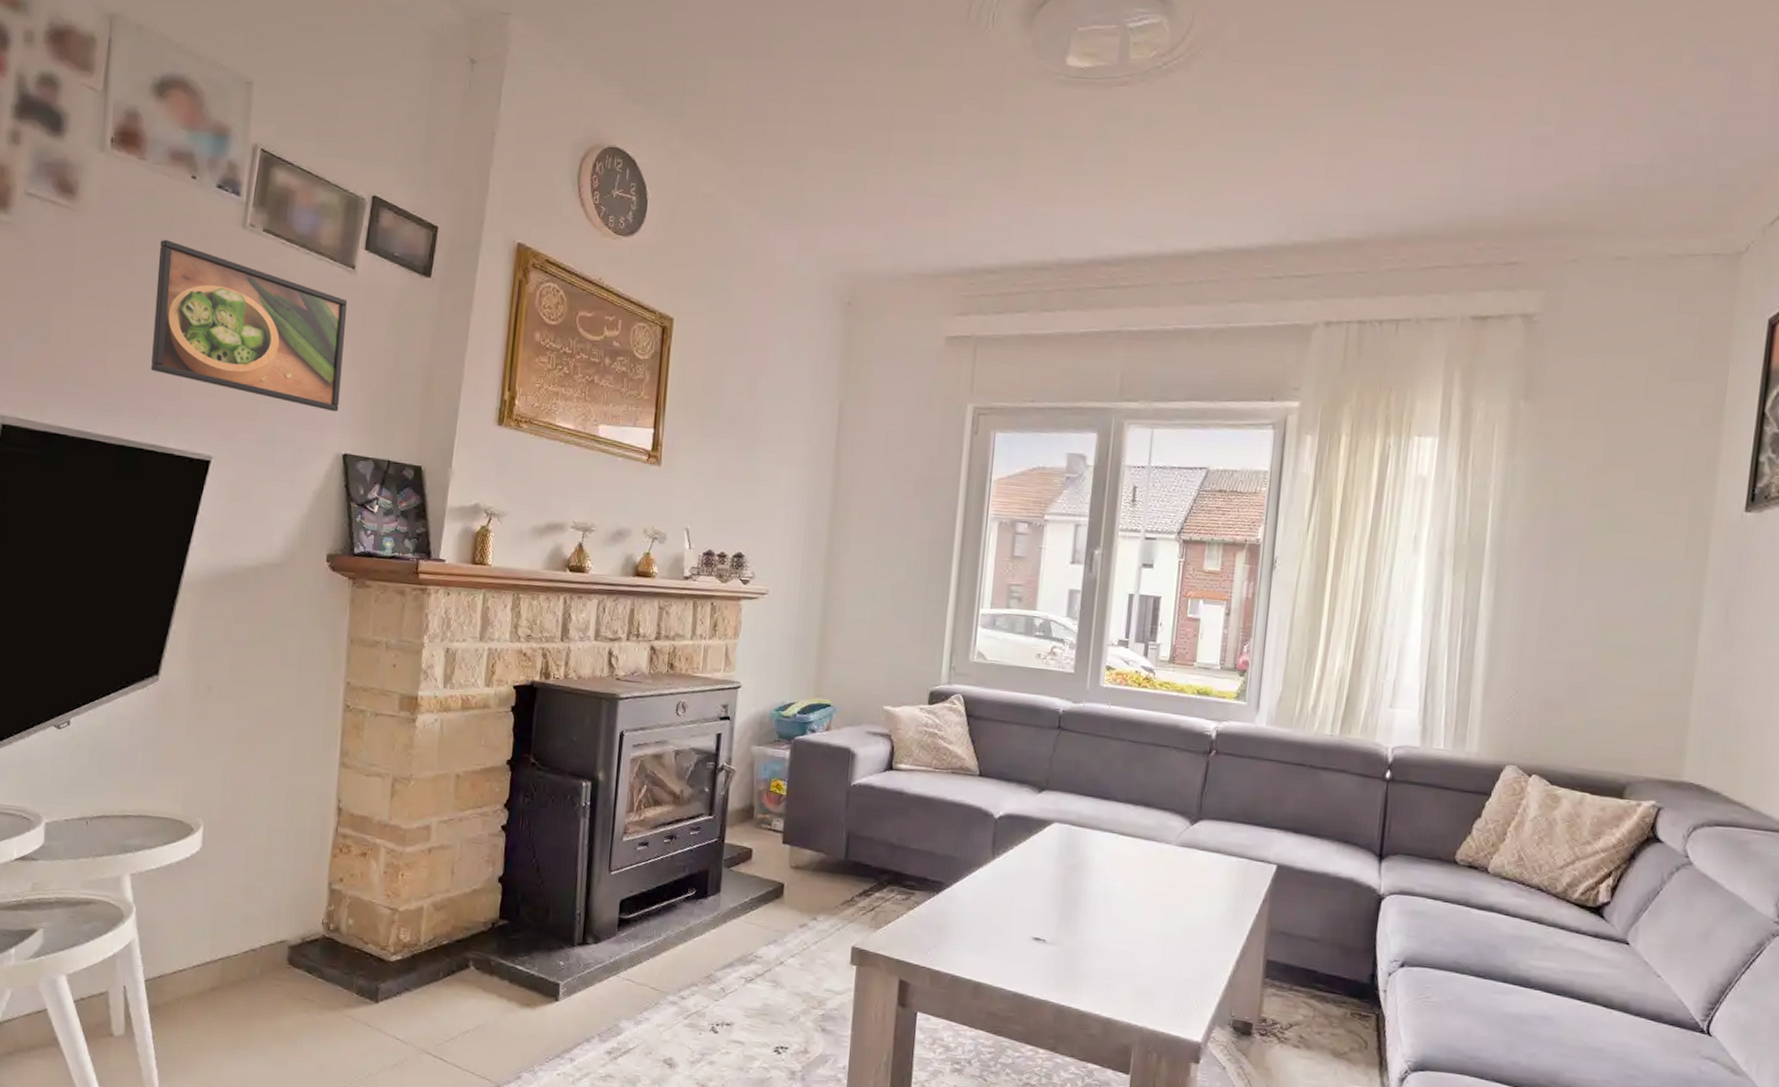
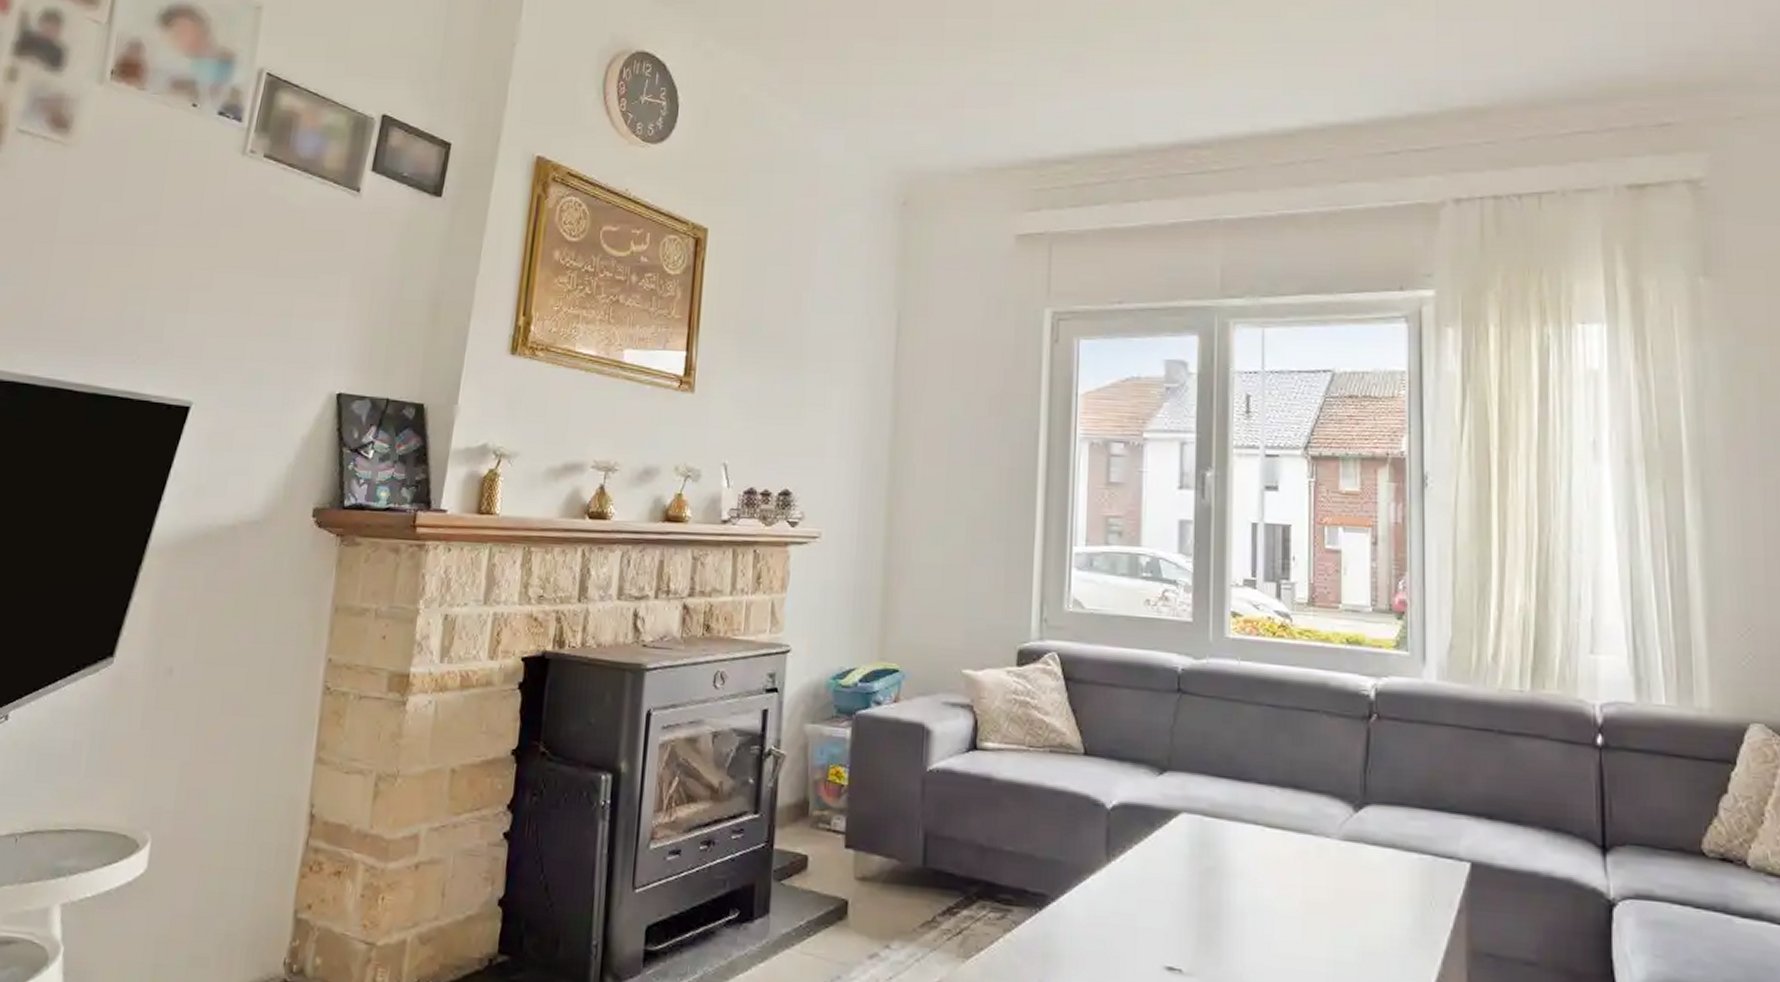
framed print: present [151,239,348,412] -> none [133,170,351,347]

